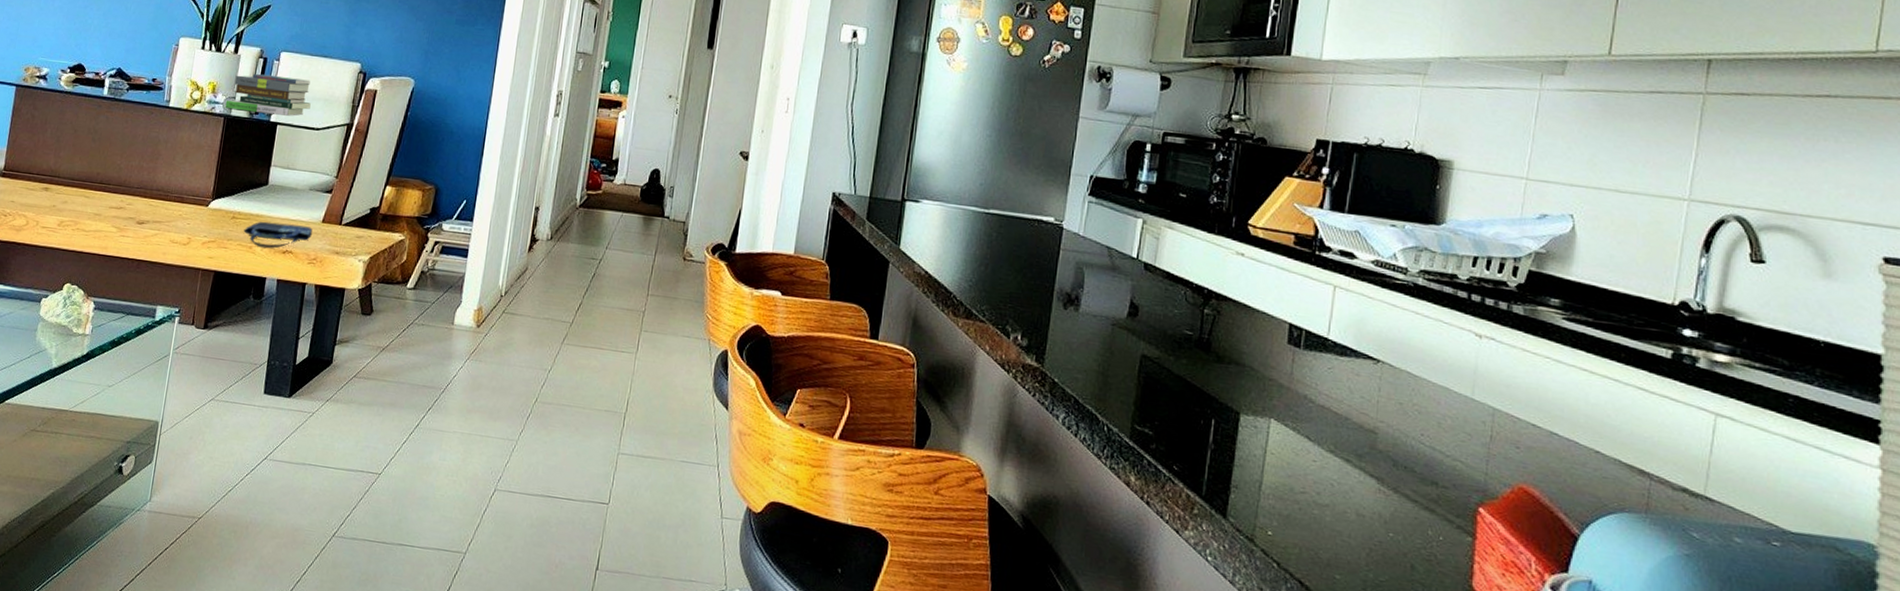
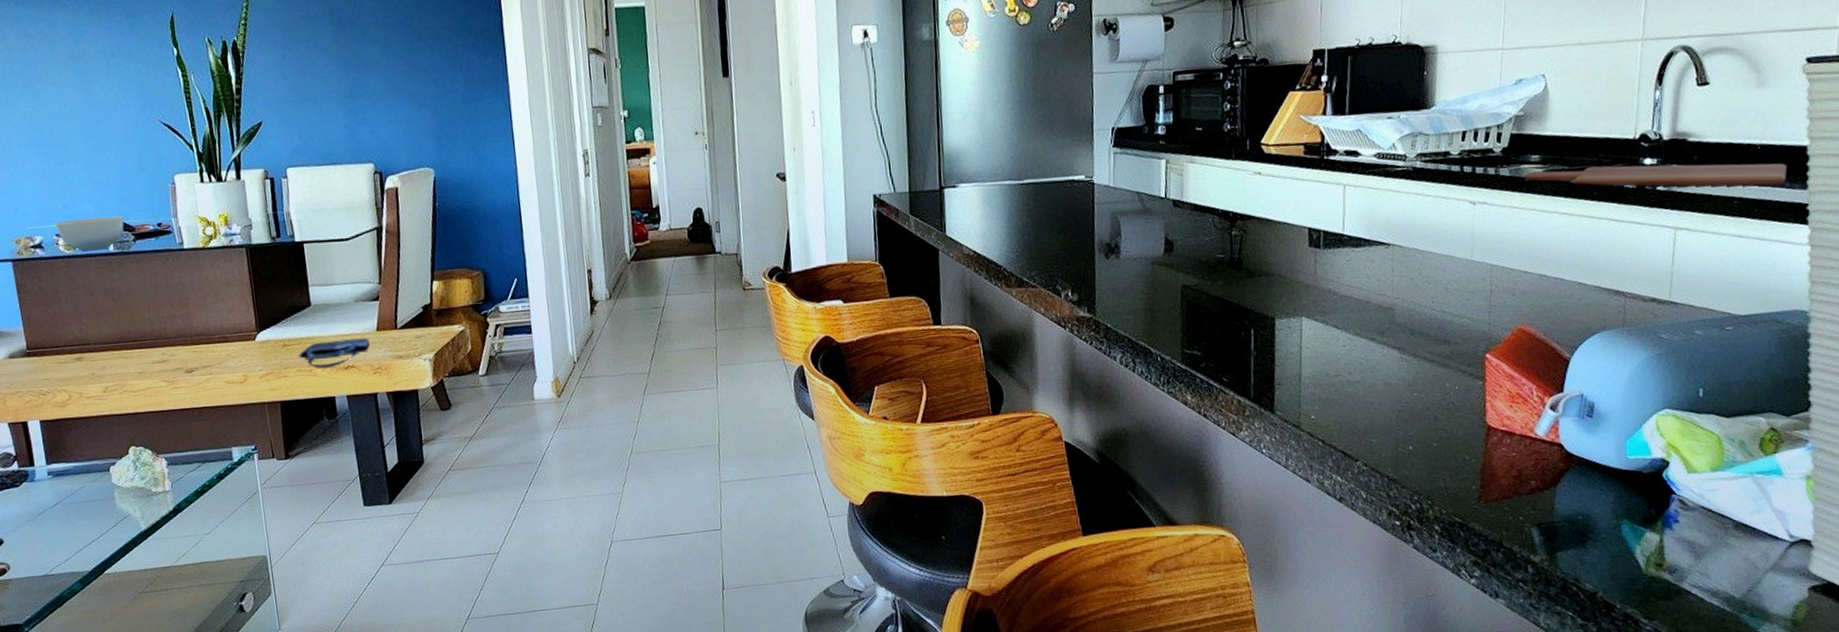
bowl: none [63,58,124,92] -> present [54,216,124,251]
books: present [225,74,311,117] -> none [242,191,333,238]
cutting board: none [1541,316,1856,393] -> present [1525,163,1788,187]

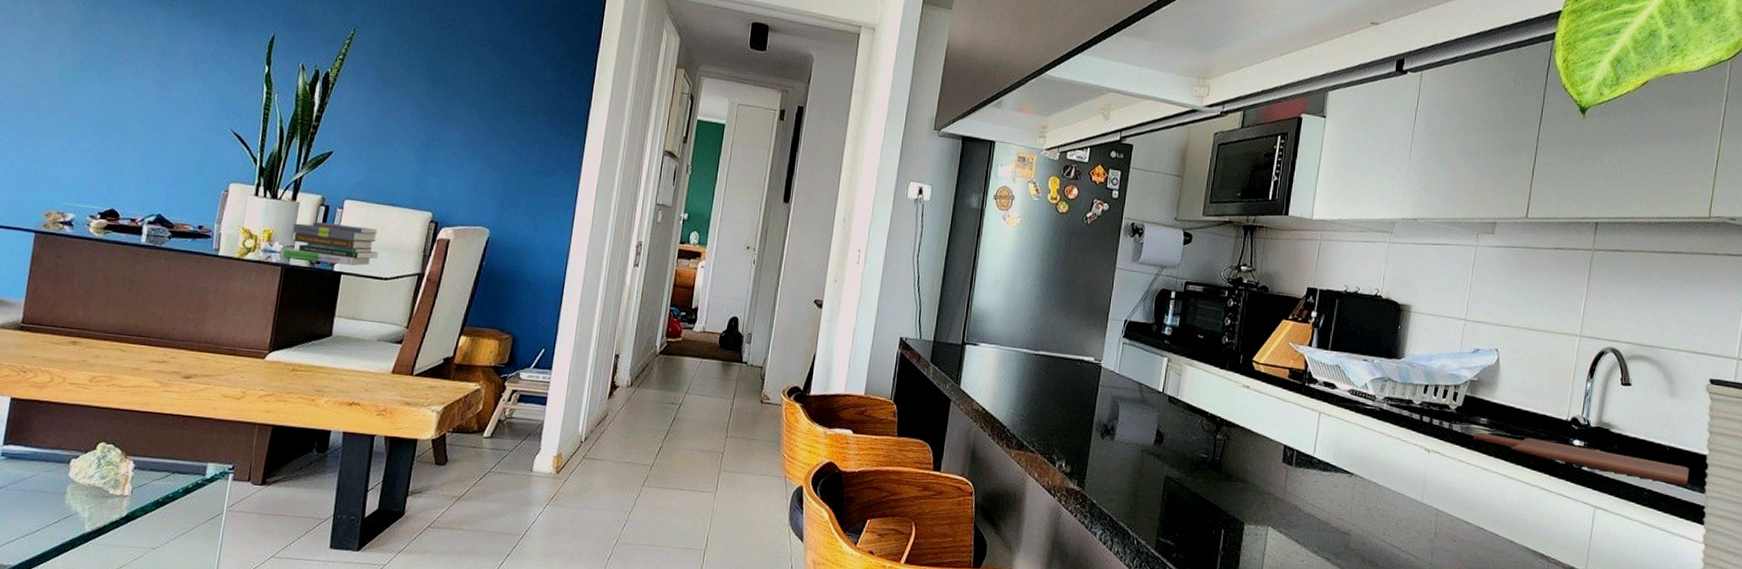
bowl: present [54,216,124,251] -> none [92,203,165,239]
books: none [242,191,333,238] -> present [282,222,378,266]
shopping bag: present [299,338,370,369] -> none [305,373,381,401]

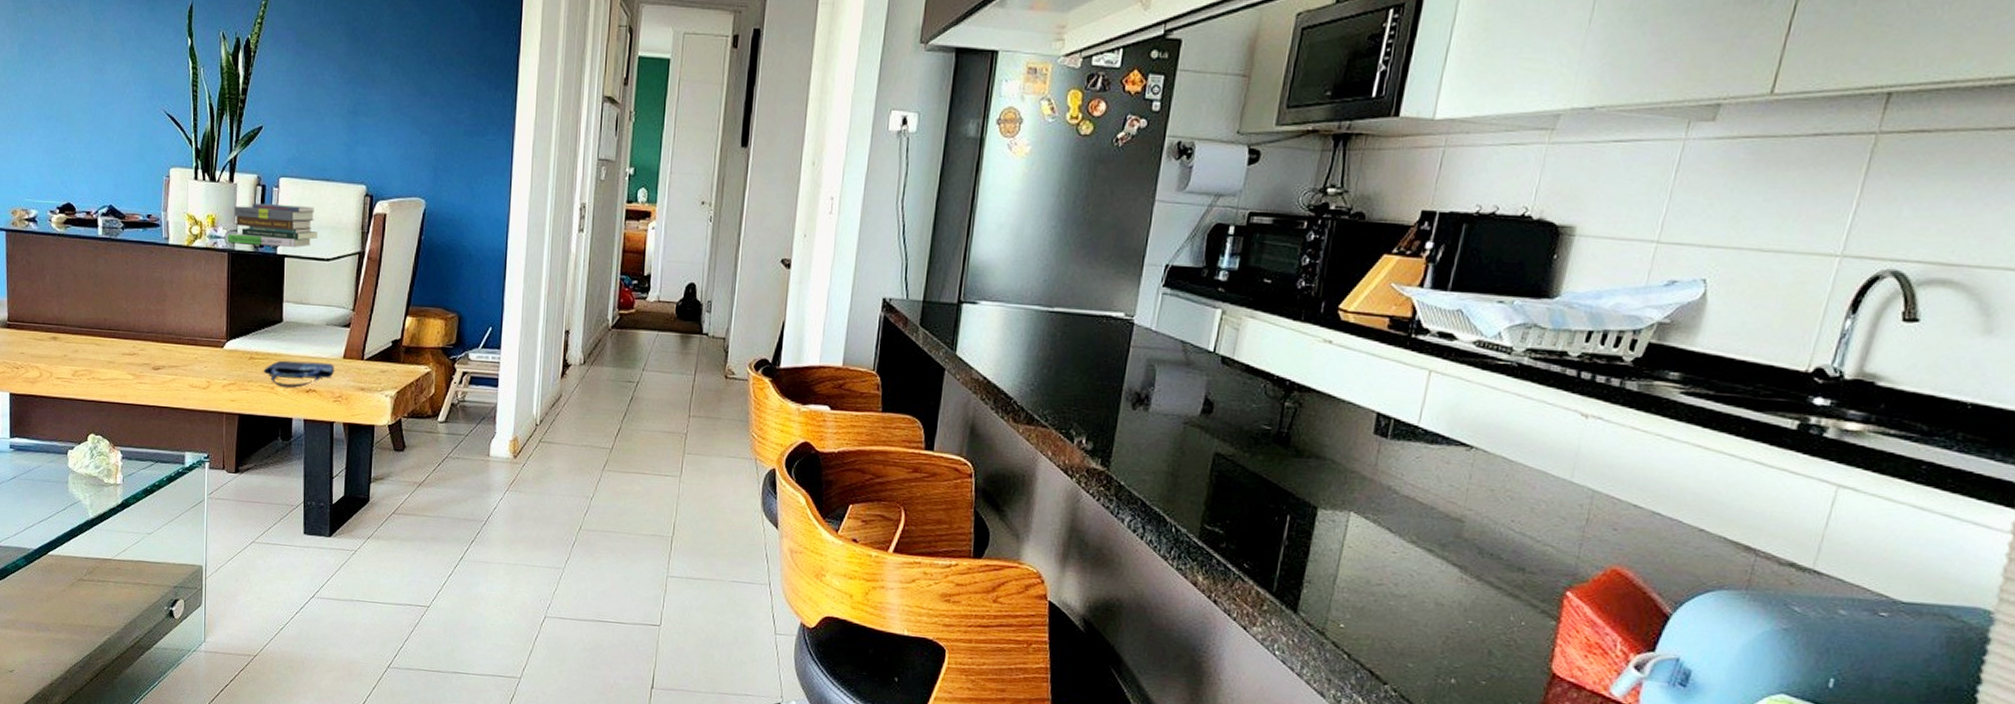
shopping bag: none [305,373,381,401] -> present [263,360,334,389]
cutting board: present [1473,432,1690,486] -> none [1656,390,2003,457]

